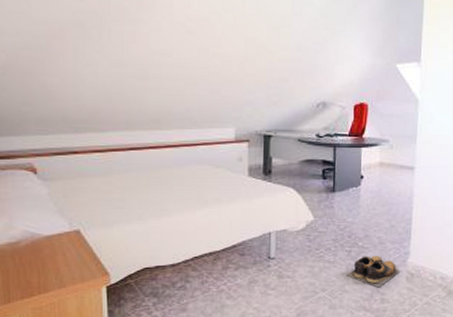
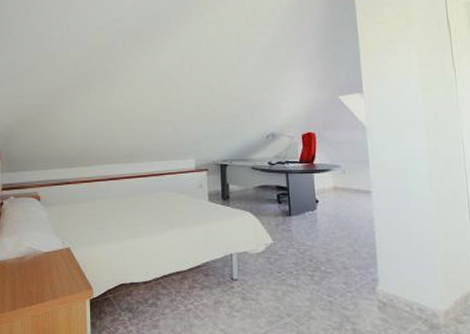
shoes: present [345,255,401,288] -> none [310,281,371,316]

